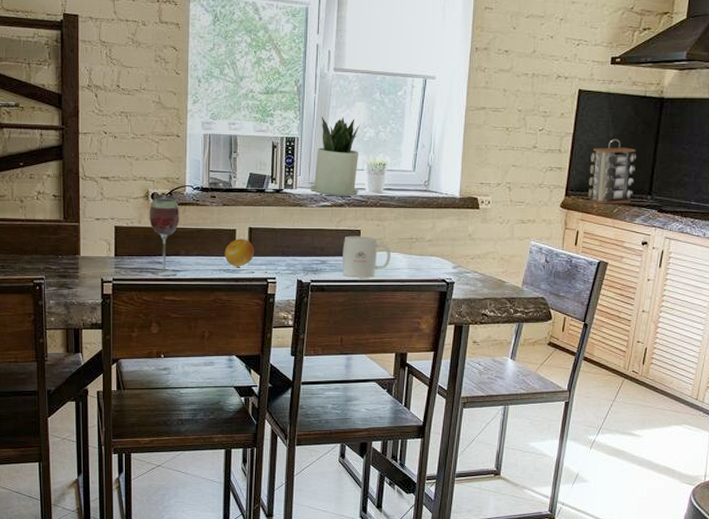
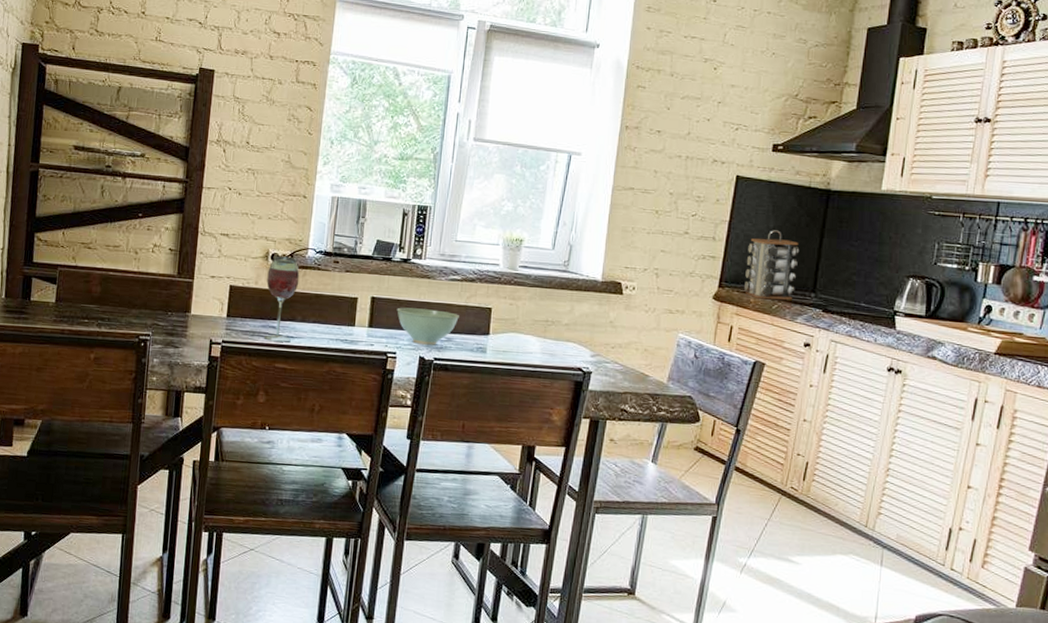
fruit: present [224,238,255,267] -> none [343,307,376,338]
bowl: none [273,235,331,268] -> present [397,307,459,345]
planter: present [310,117,360,196] -> none [440,187,498,272]
mug: present [342,235,391,278] -> none [469,313,524,361]

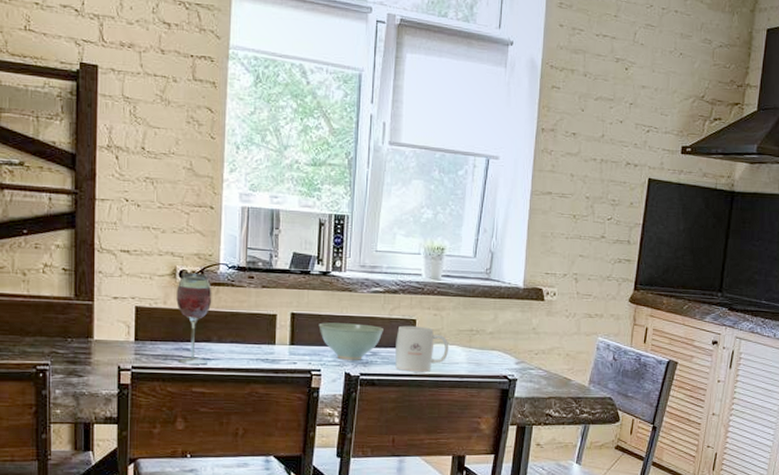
mug: none [469,313,524,361] -> present [395,325,449,372]
spice rack: present [743,230,800,302] -> none [657,232,707,302]

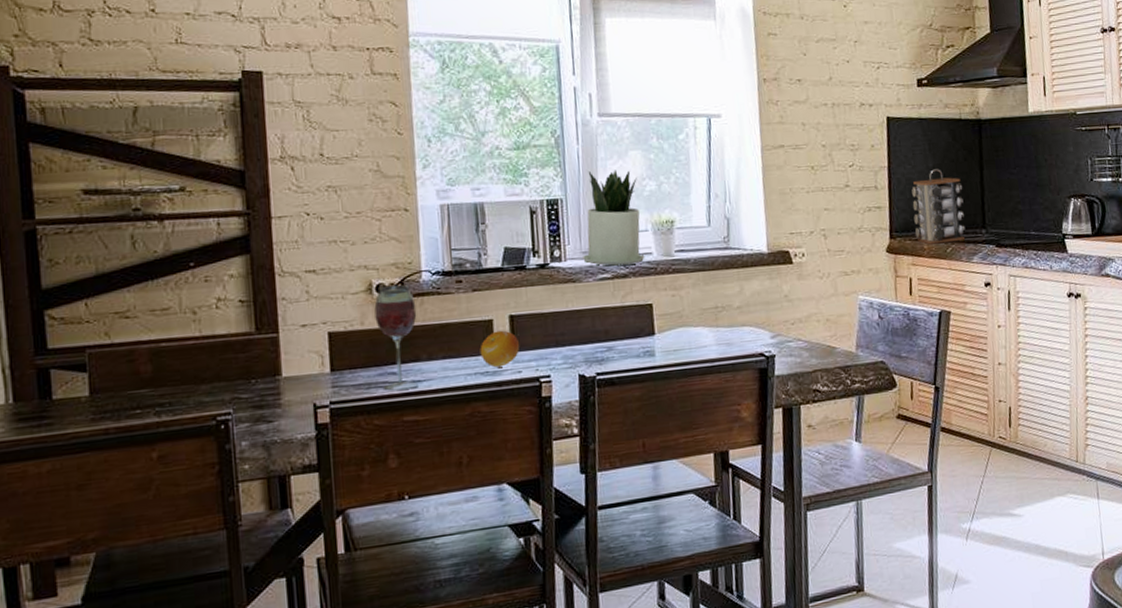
fruit: none [263,325,298,357] -> present [480,330,520,368]
bowl: present [319,322,383,360] -> none [542,317,617,361]
planter: none [361,194,417,282] -> present [583,170,645,266]
mug: present [395,325,449,372] -> none [632,310,694,364]
spice rack: none [657,232,707,302] -> present [911,169,966,245]

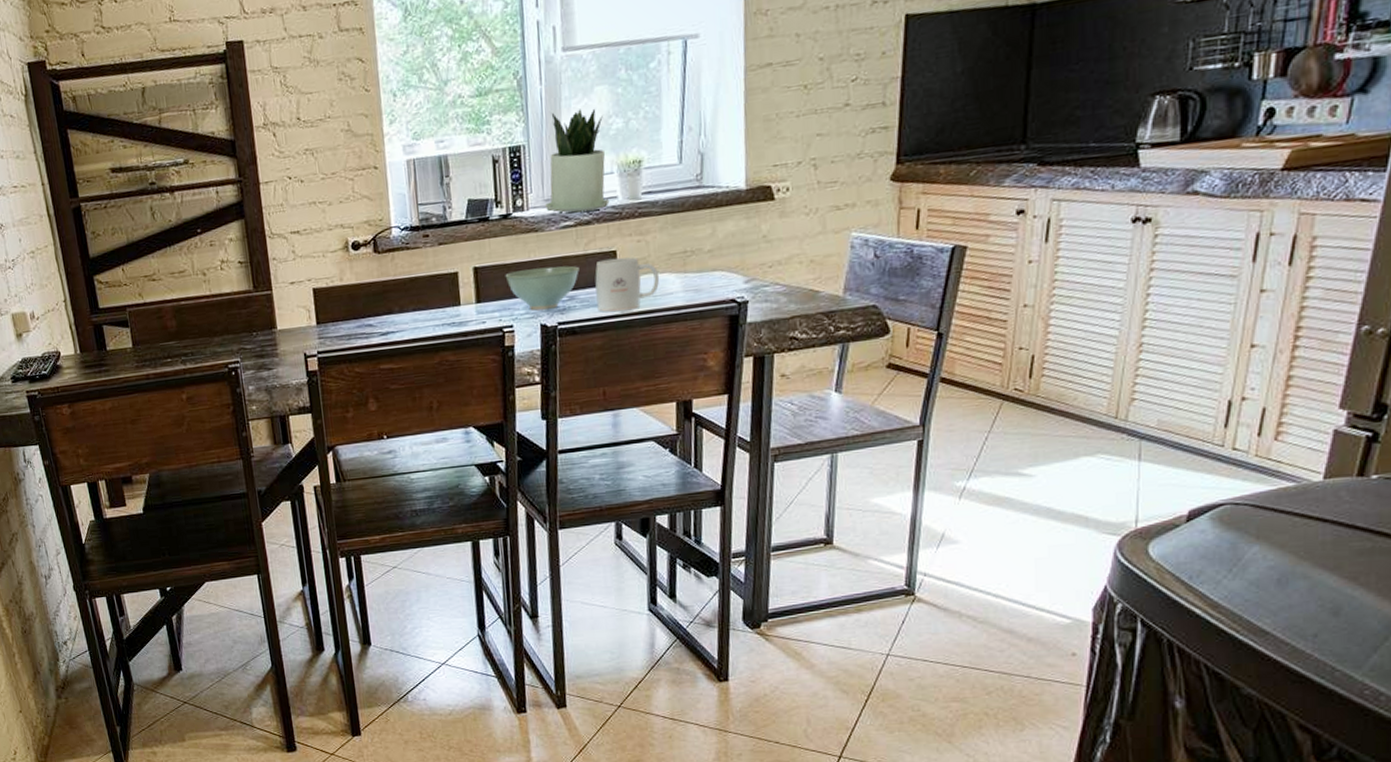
wineglass: present [374,285,418,391] -> none [351,241,392,342]
fruit: present [480,330,520,368] -> none [446,282,484,319]
bowl: none [542,317,617,361] -> present [505,266,579,311]
mug: none [632,310,694,364] -> present [594,257,660,313]
spice rack: present [911,169,966,245] -> none [929,73,1000,169]

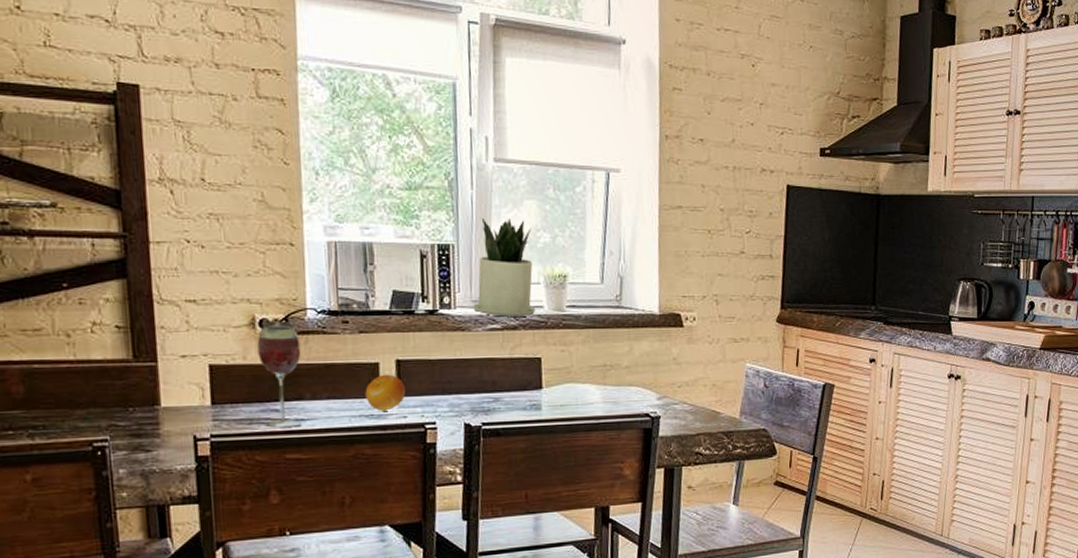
wineglass: none [351,241,392,342] -> present [257,321,301,428]
fruit: none [446,282,484,319] -> present [365,374,406,411]
bowl: present [505,266,579,311] -> none [429,367,505,409]
mug: present [594,257,660,313] -> none [520,364,582,417]

